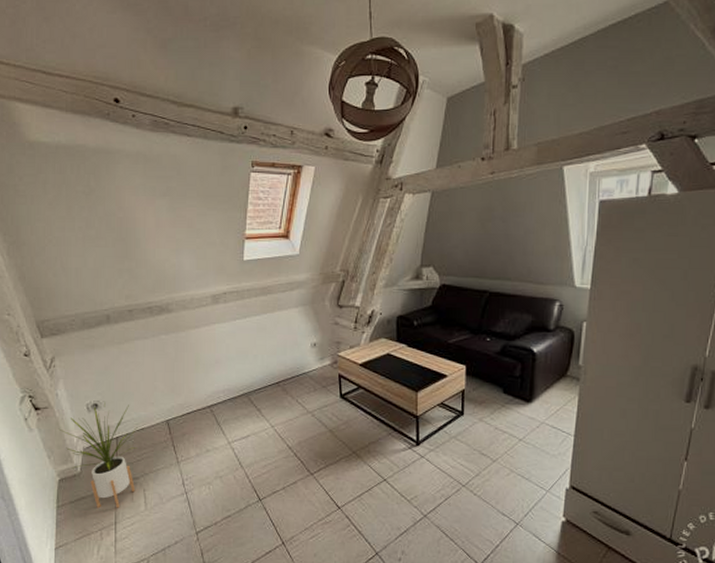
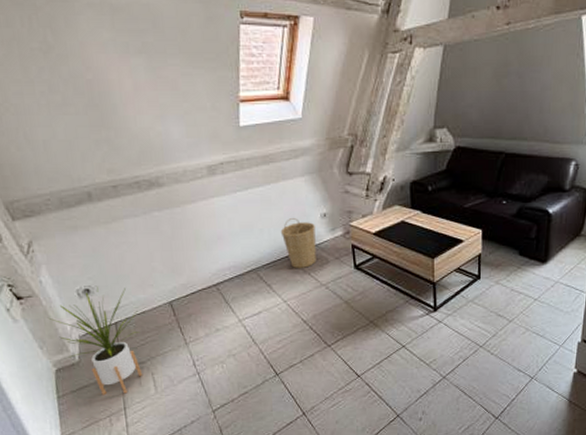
basket: none [273,346,305,395] -> present [280,218,316,268]

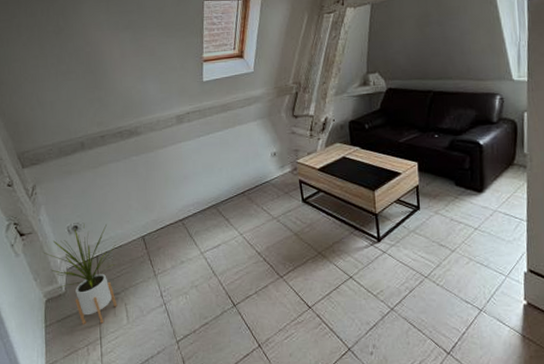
basket: present [280,218,316,268] -> none [237,158,268,203]

